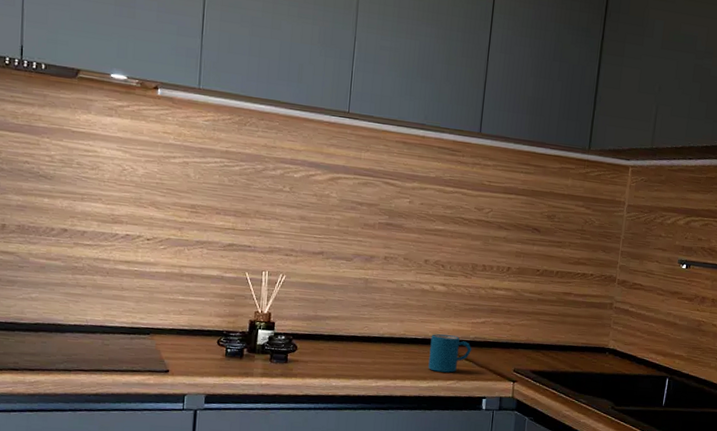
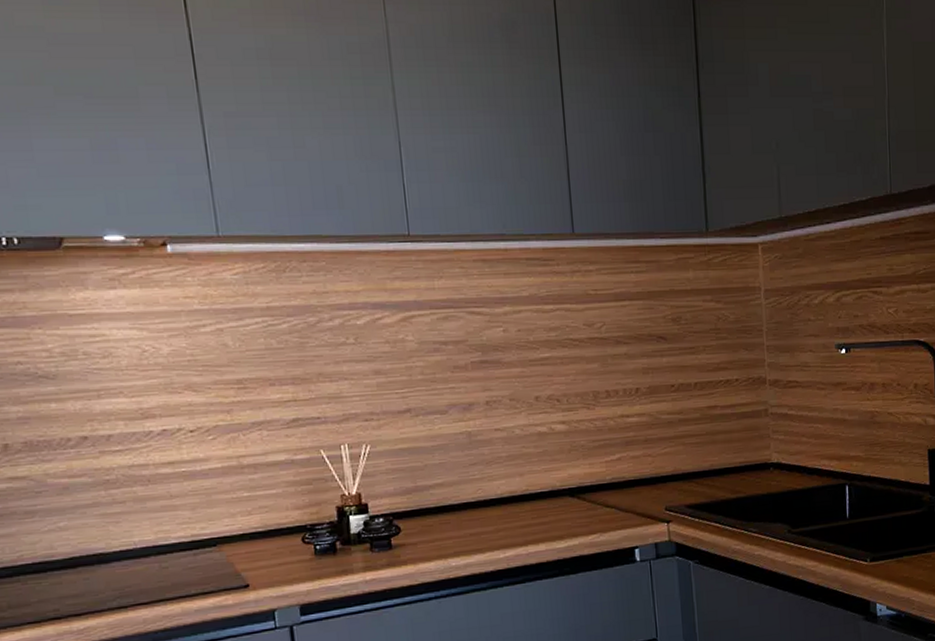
mug: present [428,334,472,373] -> none [559,480,612,527]

